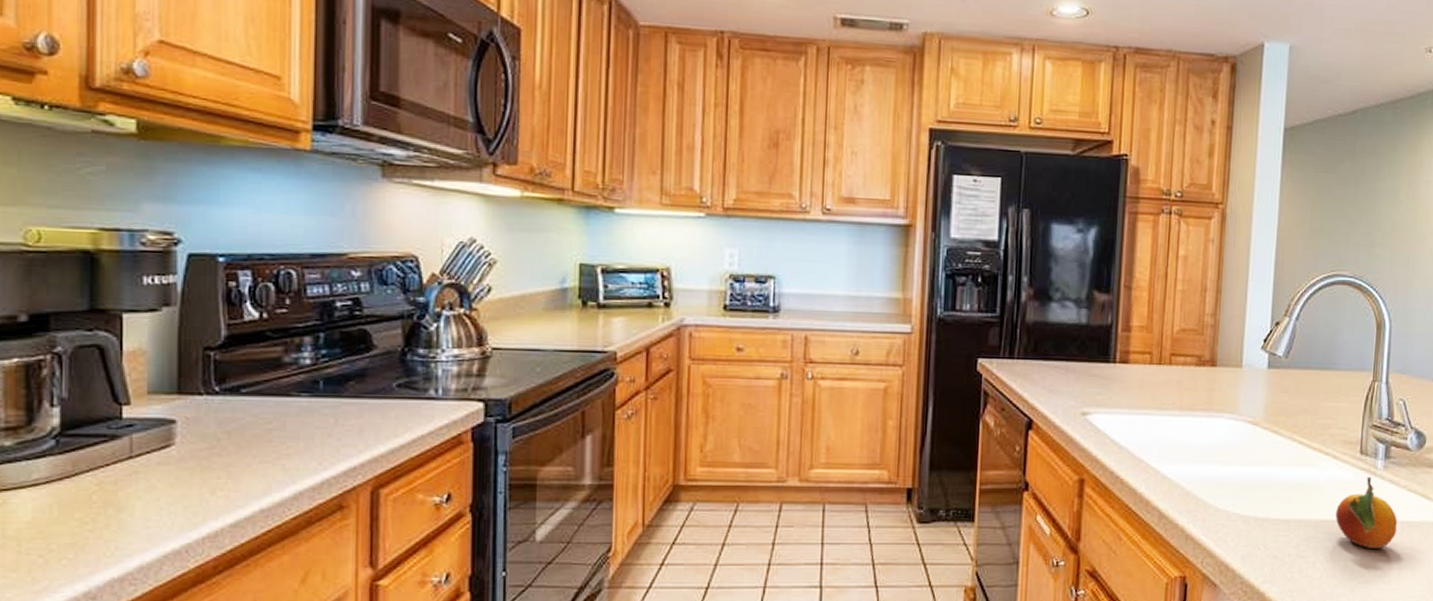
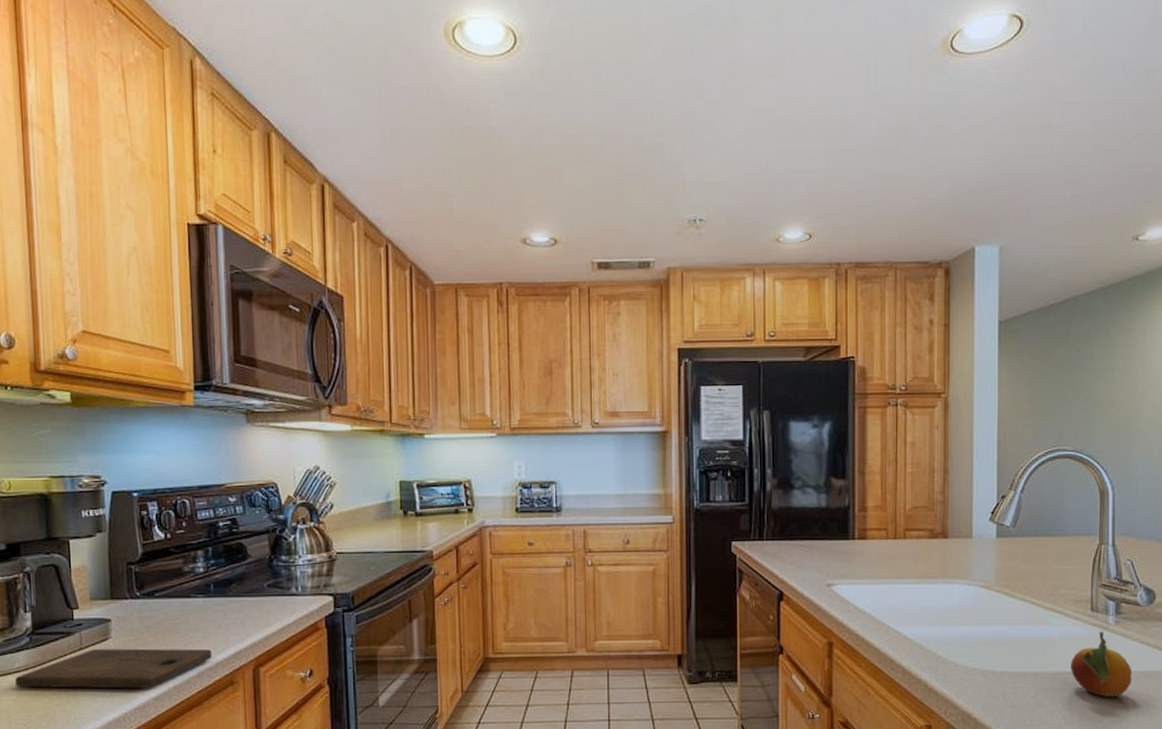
cutting board: none [31,458,315,511] -> present [15,648,211,689]

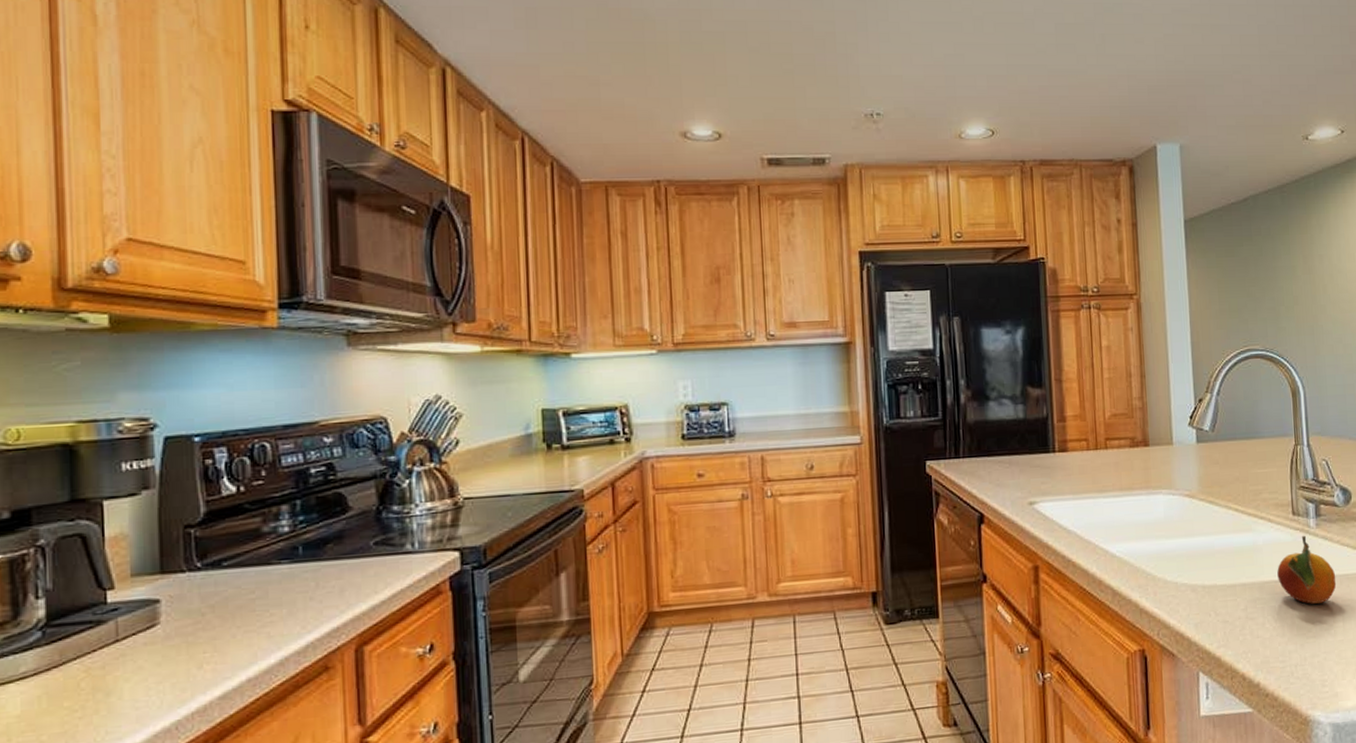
cutting board: present [15,648,211,689] -> none [20,628,299,699]

